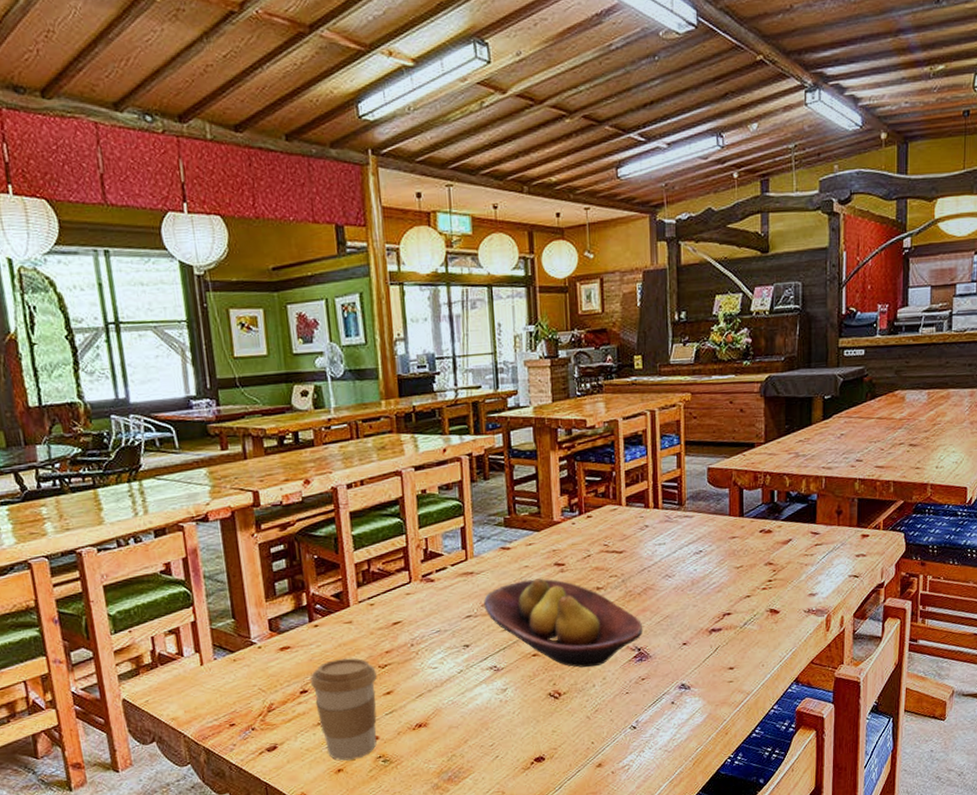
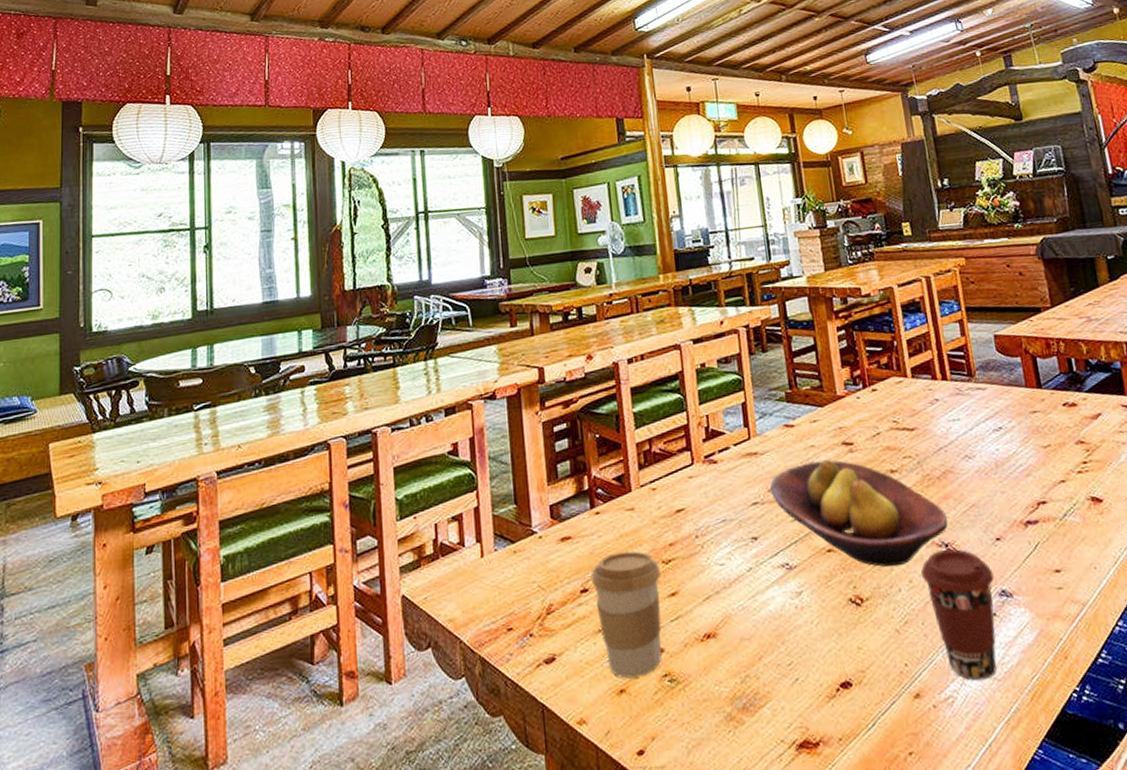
coffee cup: none [615,652,677,753] -> present [921,549,997,681]

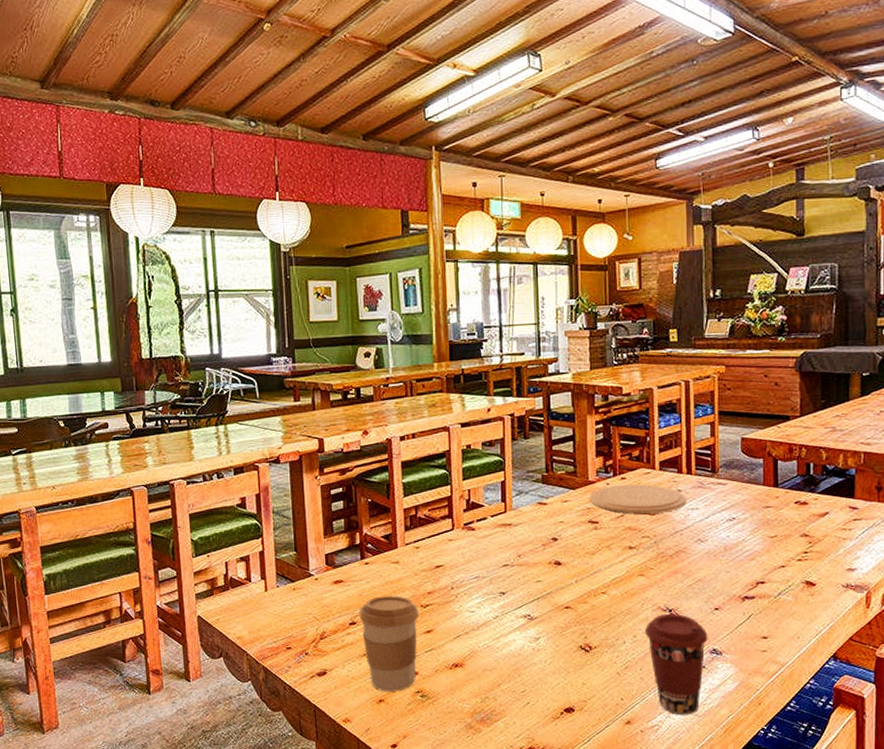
fruit bowl: present [770,459,949,567] -> none [520,534,675,624]
plate: none [839,395,946,431] -> present [589,484,686,514]

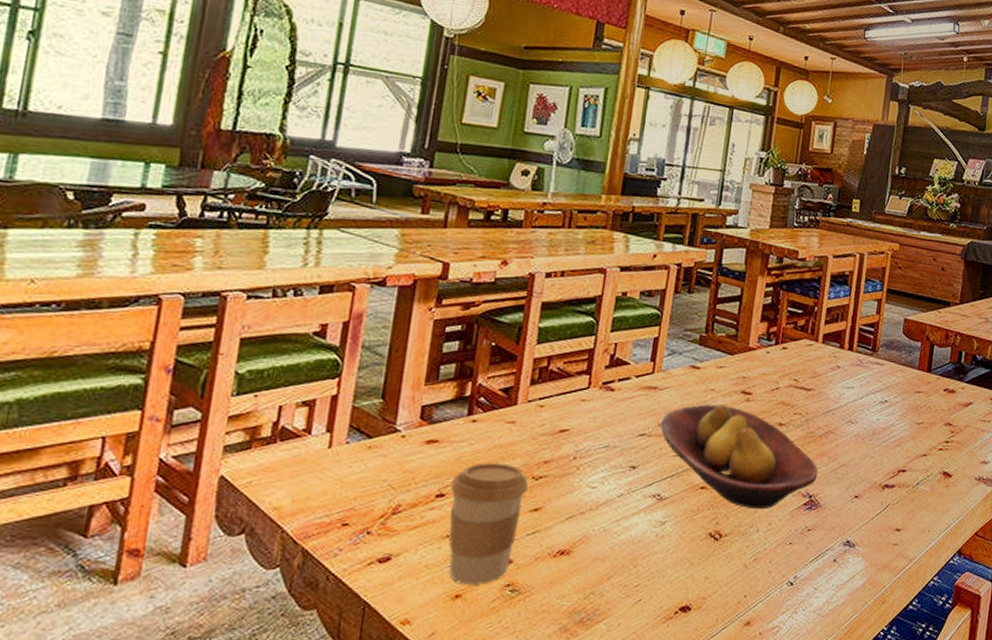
fruit bowl: none [520,534,675,624] -> present [661,404,818,510]
plate: present [589,484,686,514] -> none [746,354,844,389]
coffee cup: present [645,614,708,715] -> none [781,501,844,615]

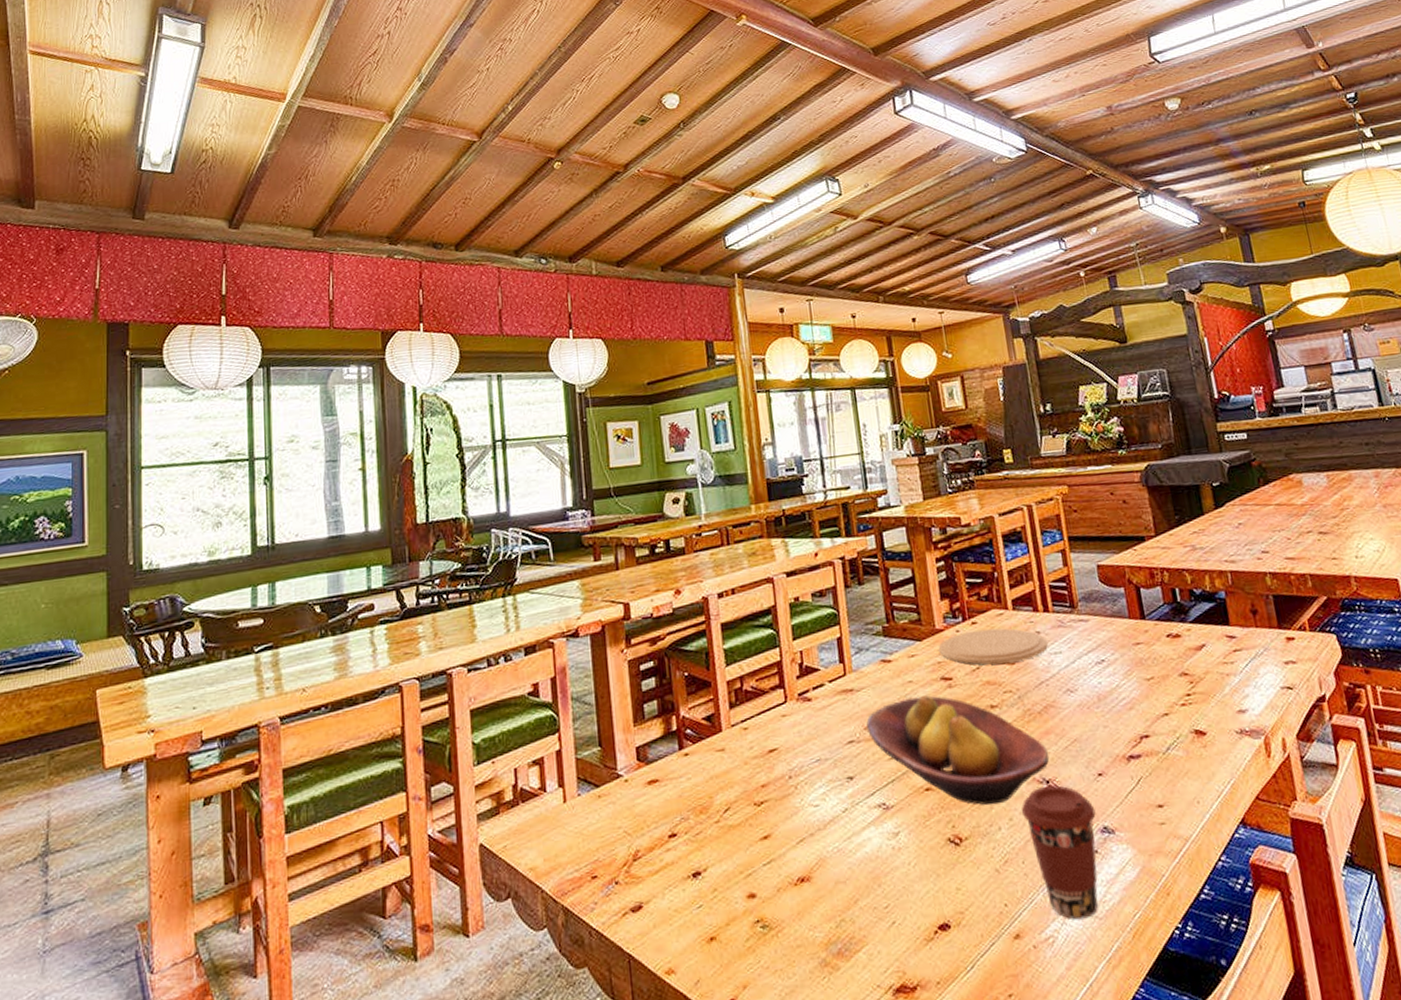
coffee cup: present [448,463,529,585] -> none [679,793,754,926]
plate: none [746,354,844,389] -> present [938,628,1048,665]
coffee cup: none [781,501,844,615] -> present [1022,785,1098,920]

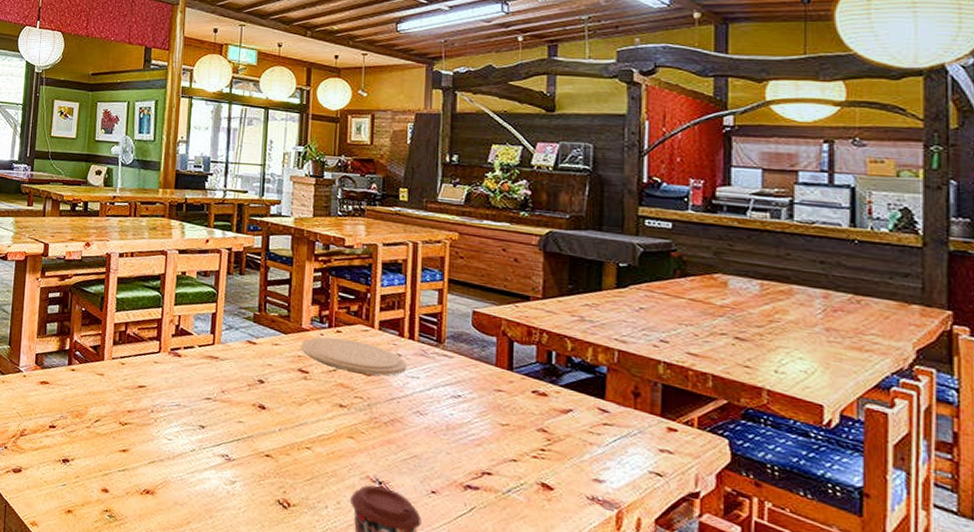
fruit bowl: present [866,695,1050,805] -> none [224,377,387,487]

